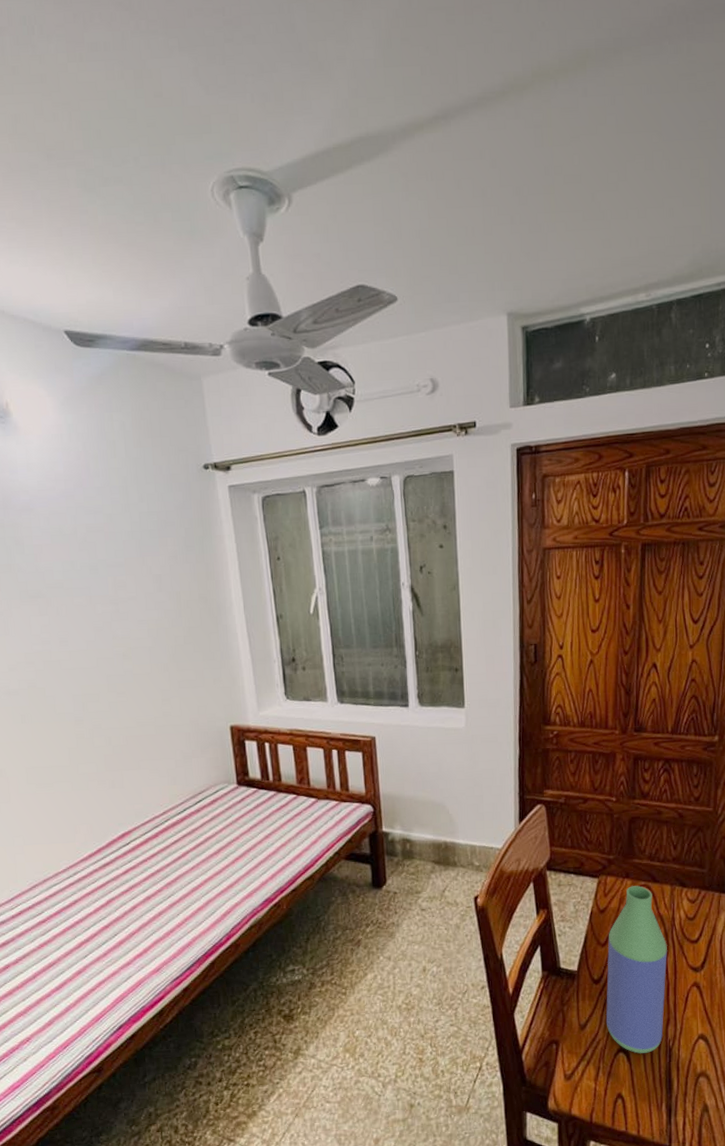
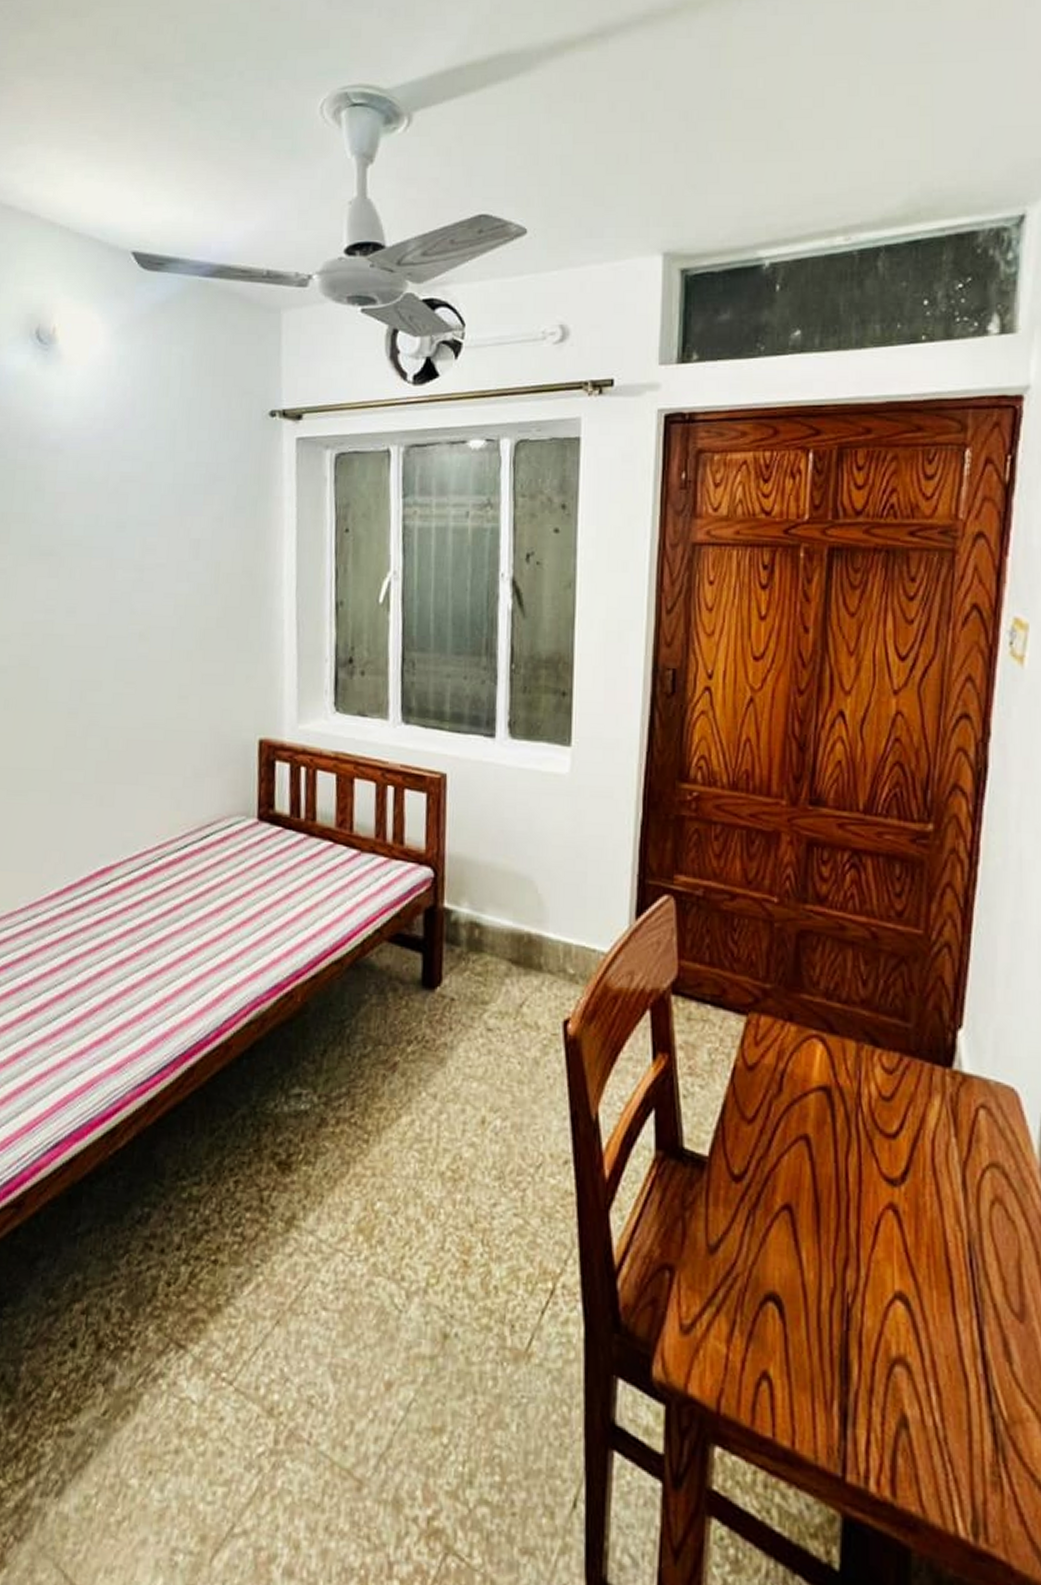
bottle: present [605,886,667,1054] -> none [748,1034,848,1310]

